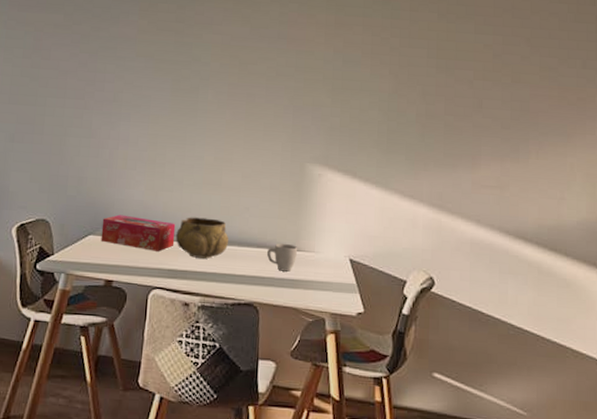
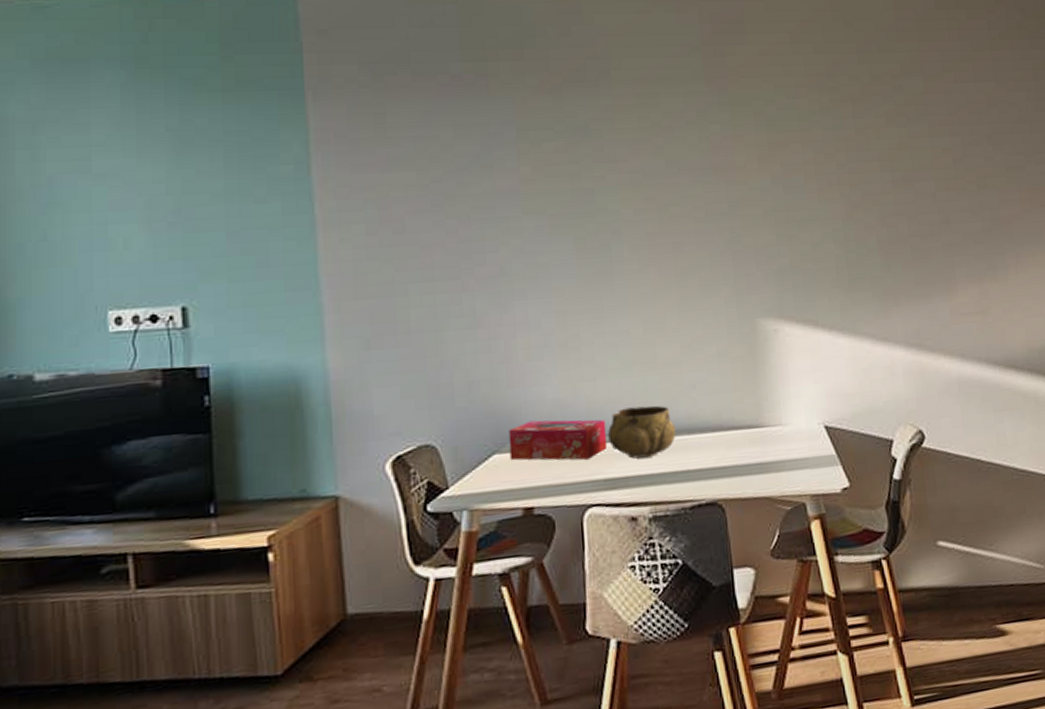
mug: present [266,244,298,272] -> none [724,421,762,456]

